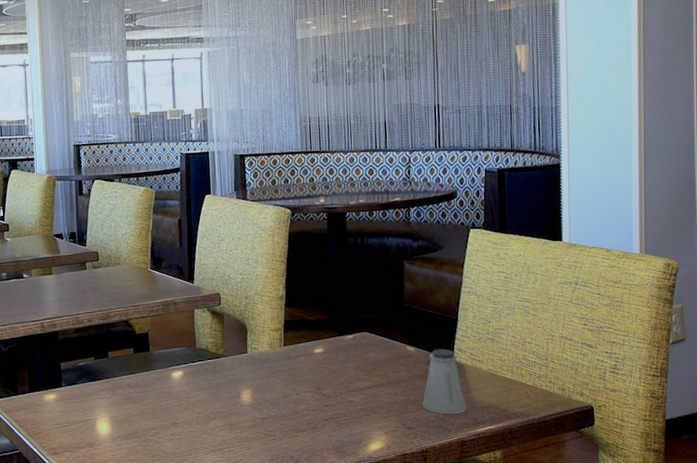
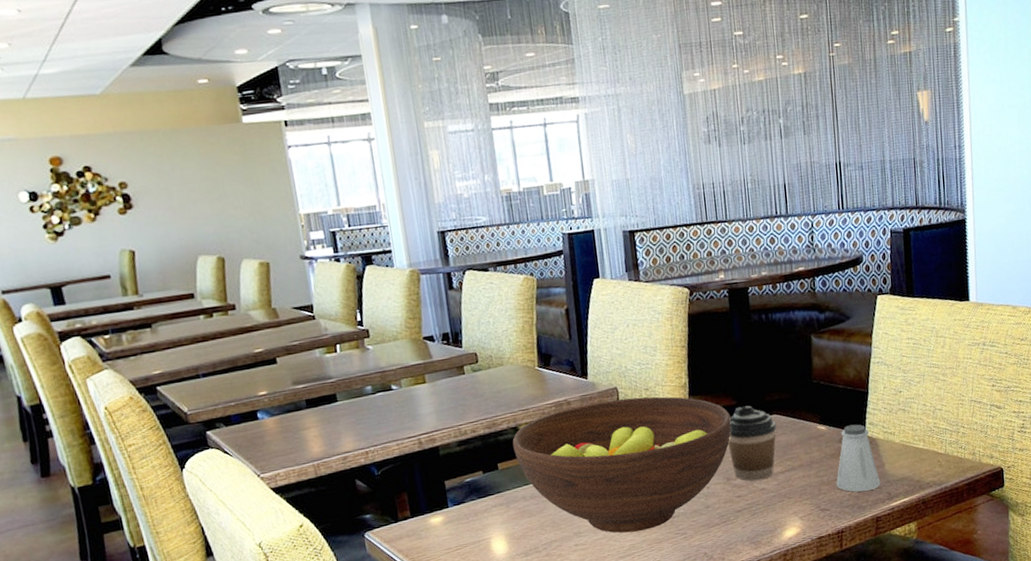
fruit bowl: none [123,304,324,428] -> present [512,396,732,533]
coffee cup: none [319,321,367,393] -> present [727,405,777,481]

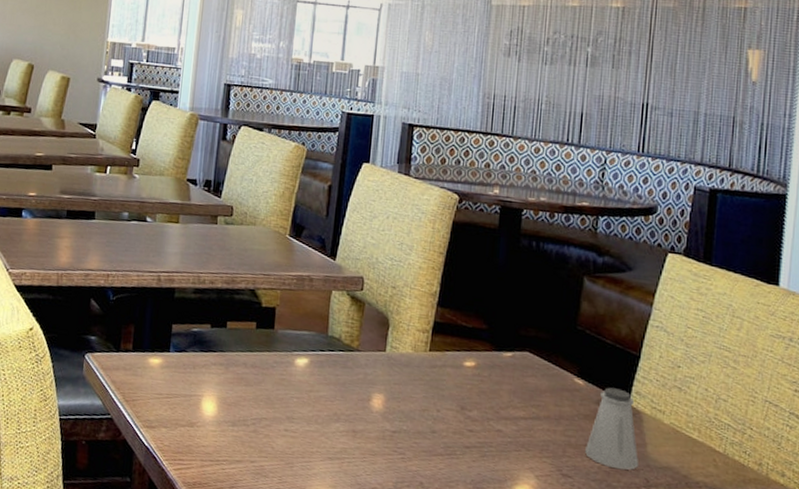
fruit bowl: present [512,396,732,533] -> none [246,284,478,438]
coffee cup: present [727,405,777,481] -> none [469,332,528,420]

